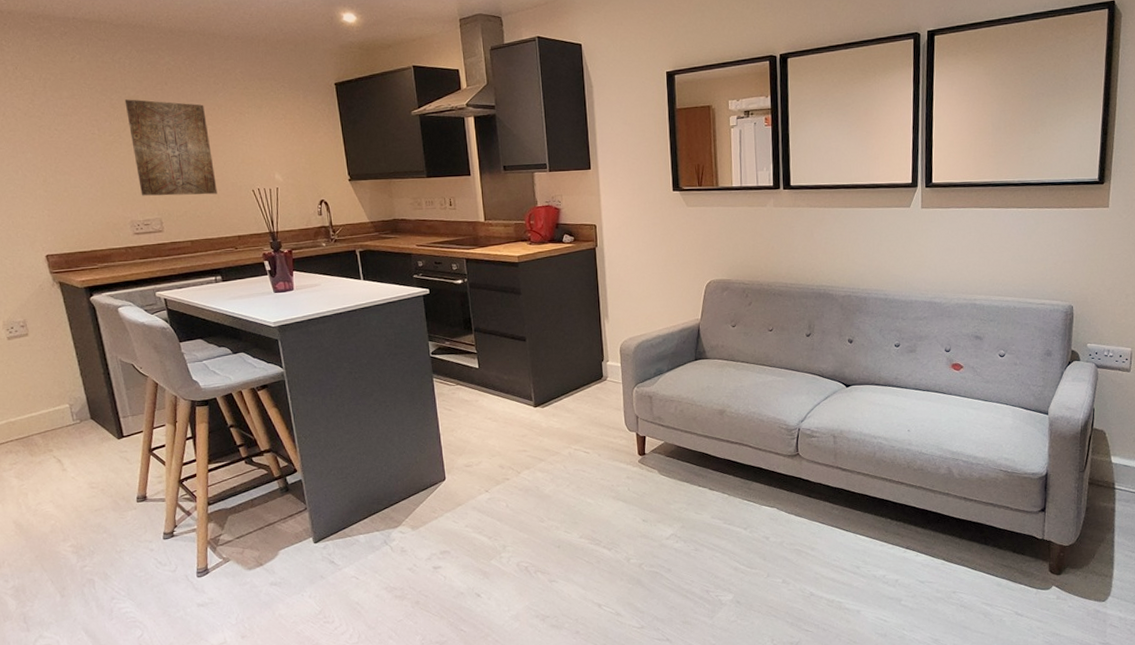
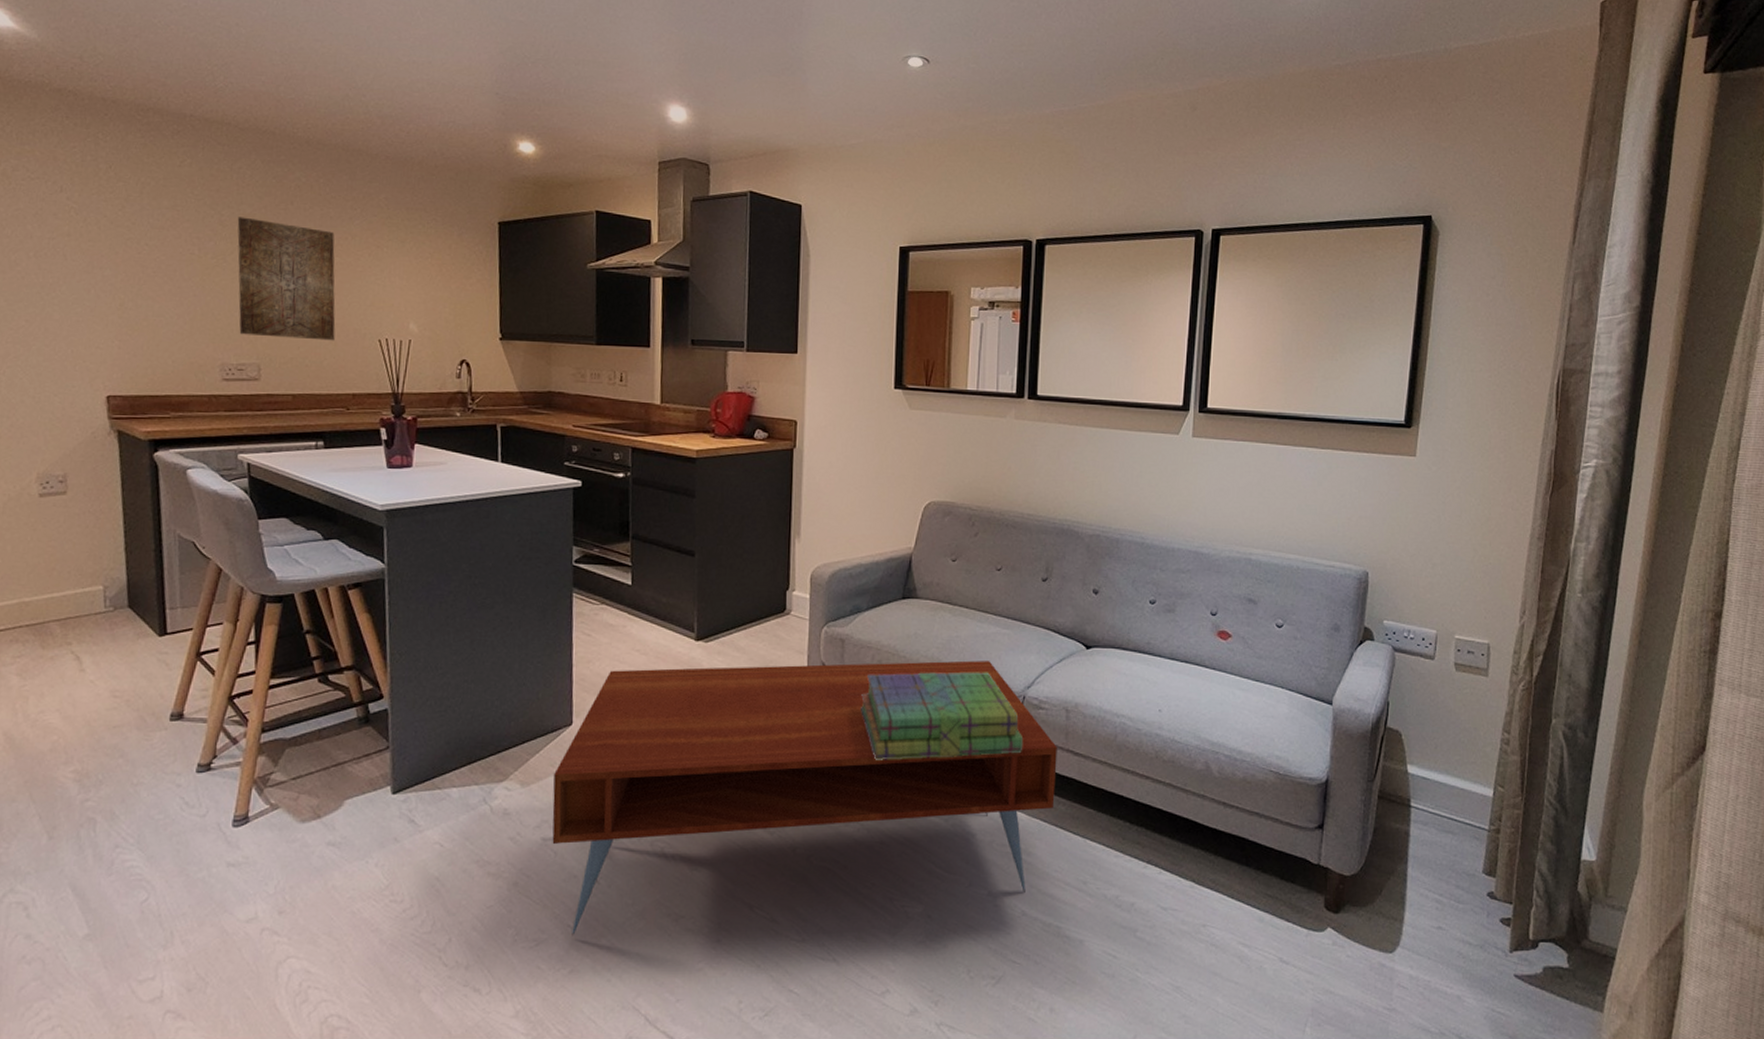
coffee table: none [436,403,830,637] -> present [552,660,1057,936]
stack of books: none [669,412,801,487] -> present [861,672,1022,760]

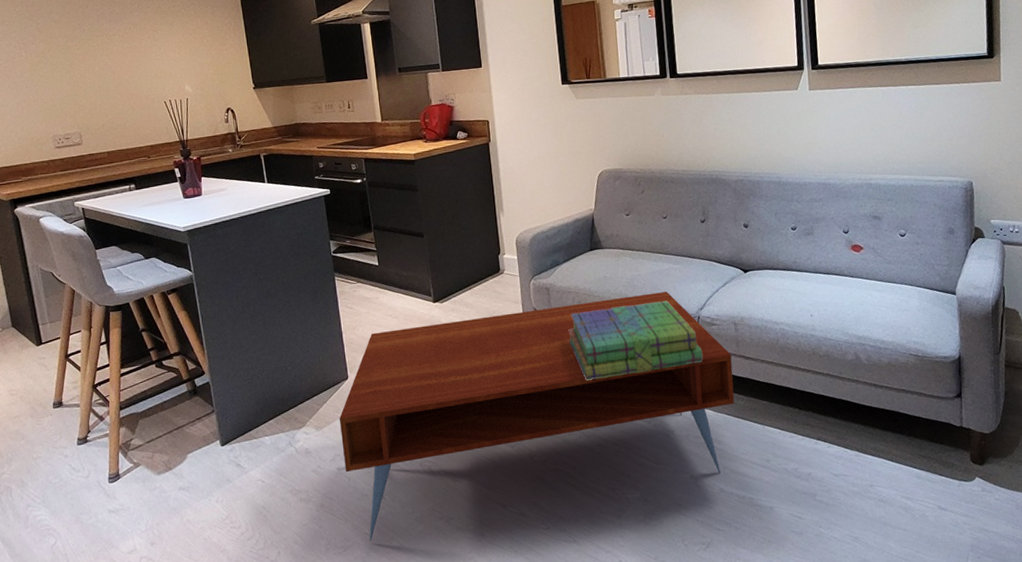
wall art: present [237,217,336,341] -> none [49,22,132,112]

